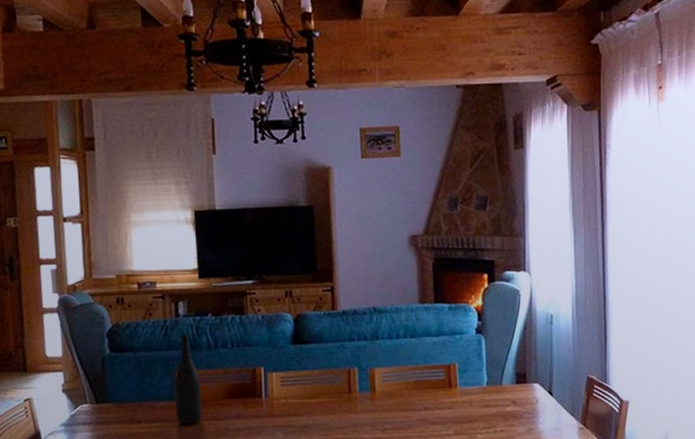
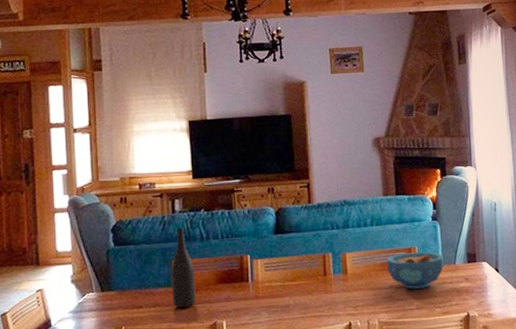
bowl: none [421,370,489,412] -> present [386,252,445,289]

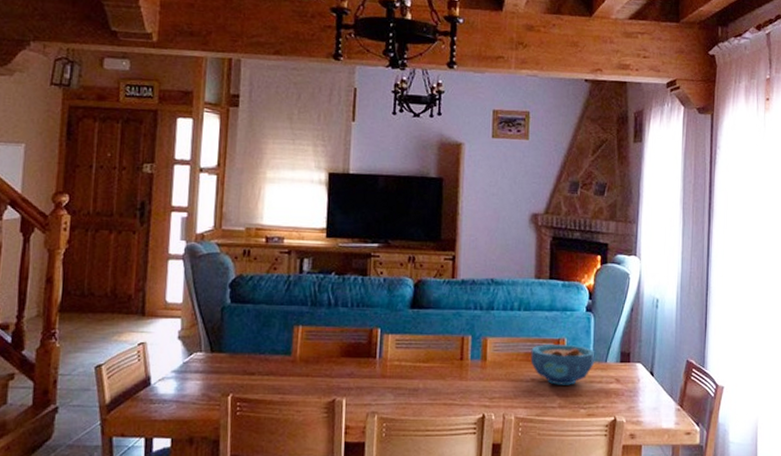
wine bottle: present [170,228,196,308] -> none [289,290,318,380]

